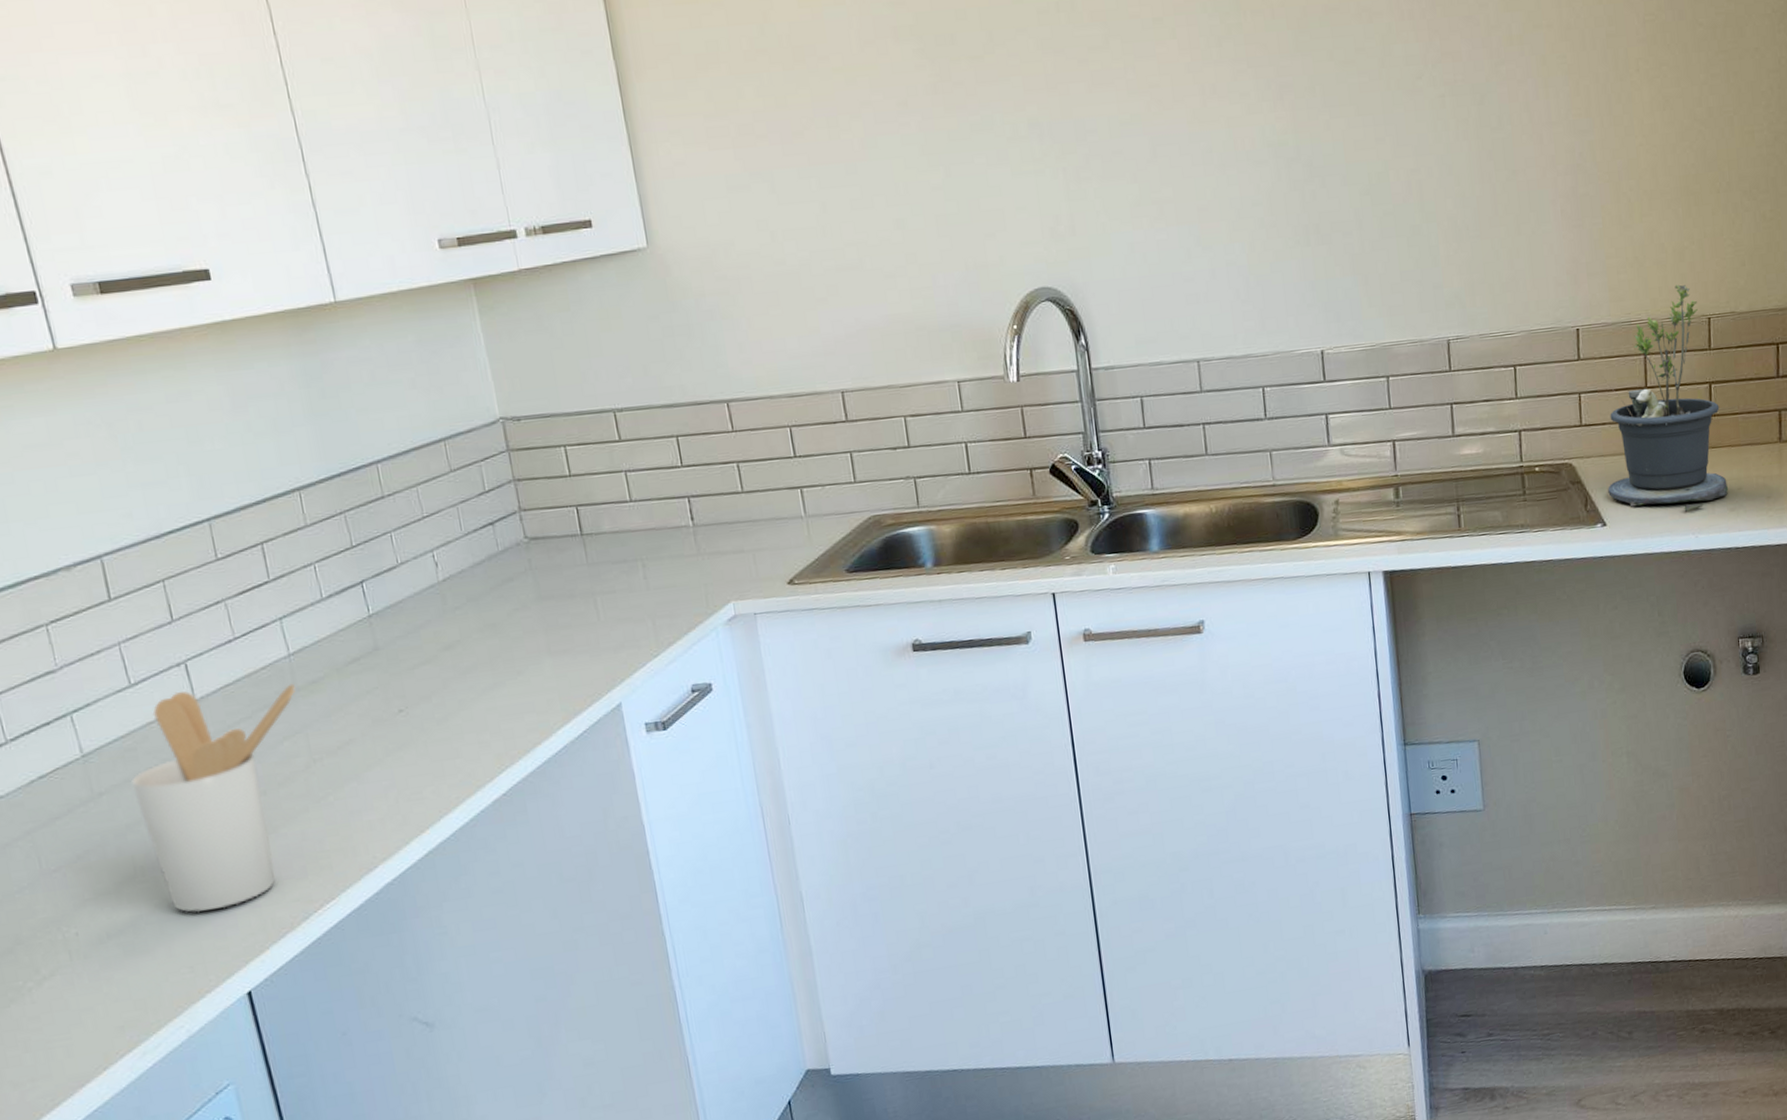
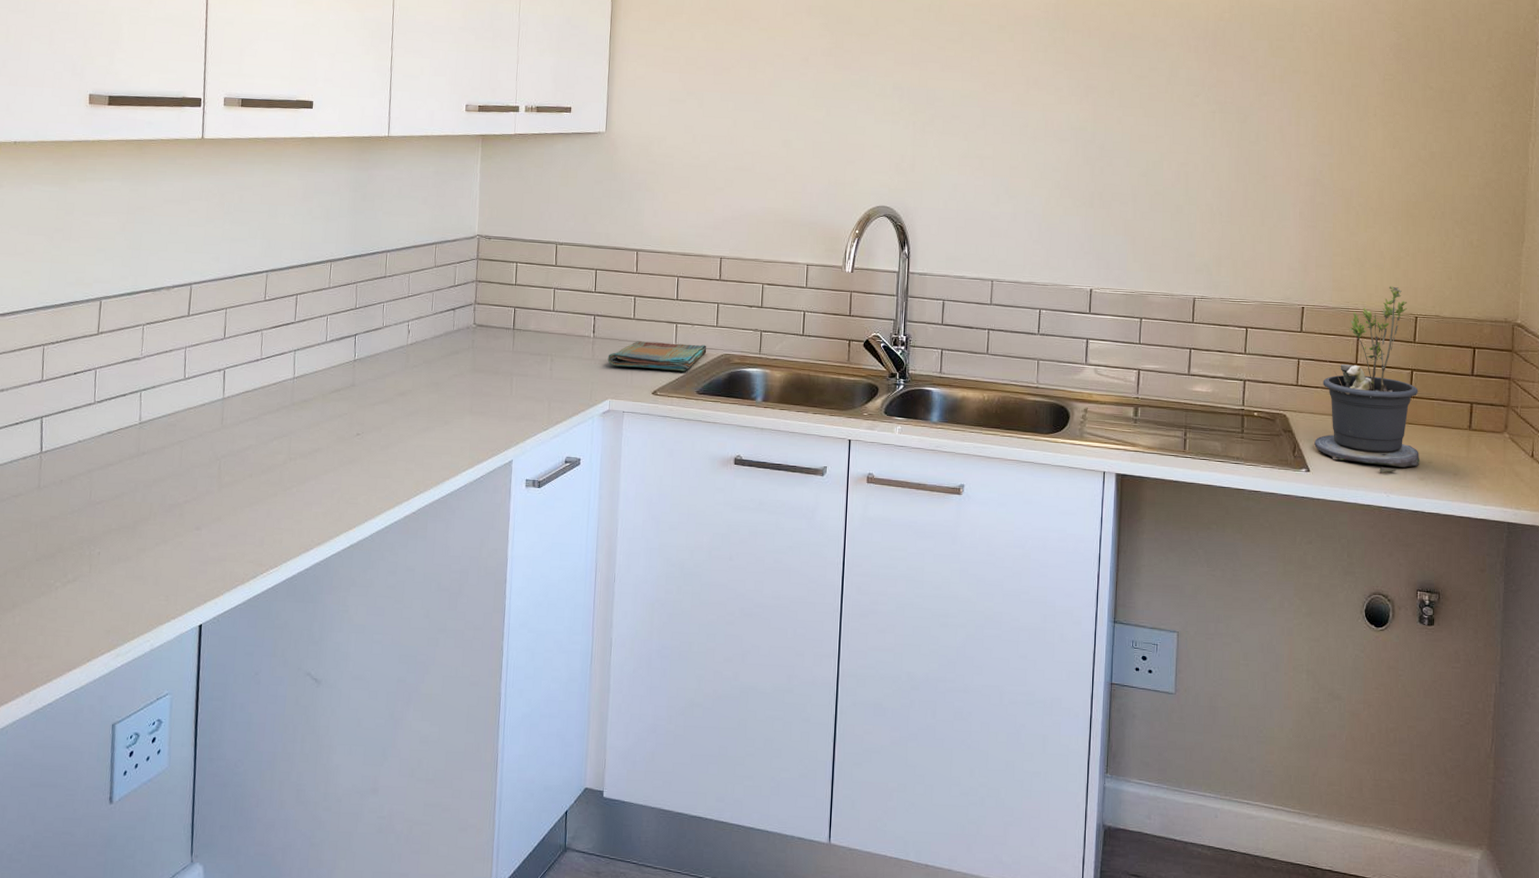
utensil holder: present [131,683,296,913] -> none [165,389,292,556]
dish towel: none [718,508,849,558] -> present [607,341,707,371]

